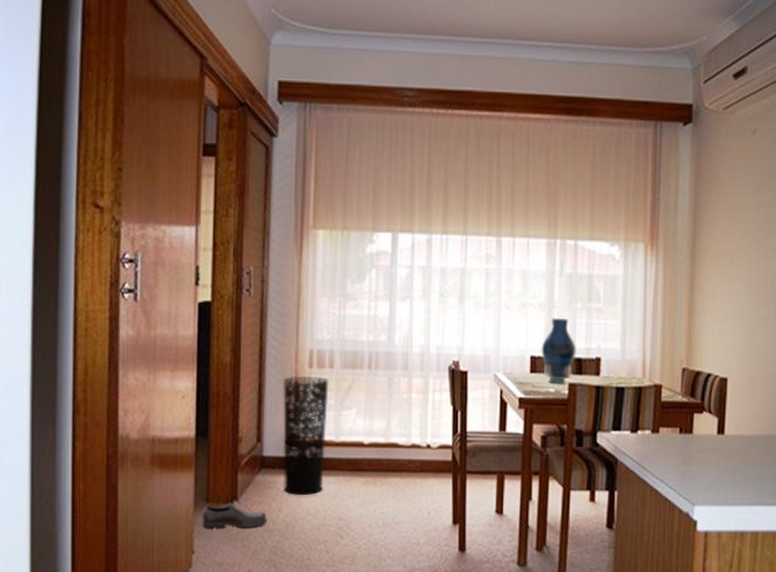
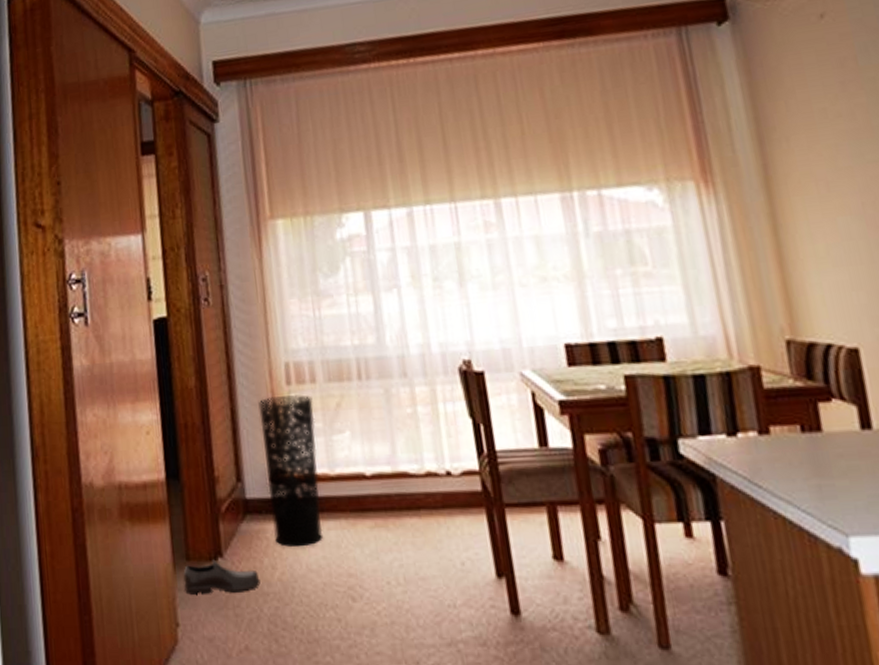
vase: present [541,318,576,383] -> none [576,290,628,377]

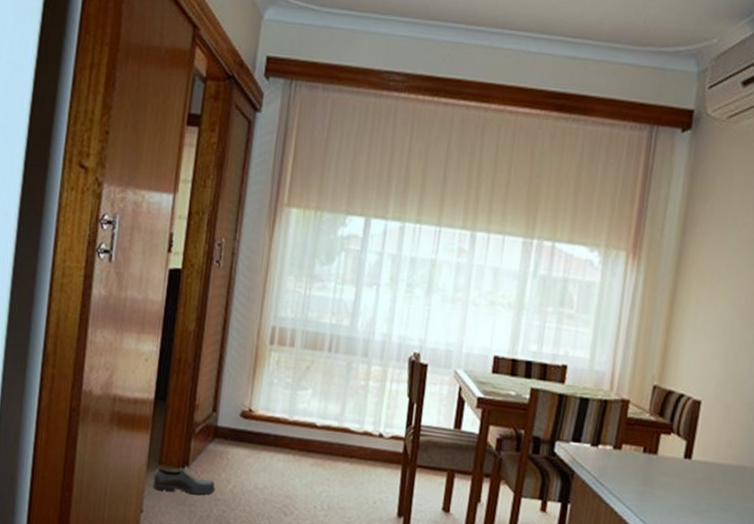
umbrella stand: present [258,395,323,547] -> none [234,350,288,470]

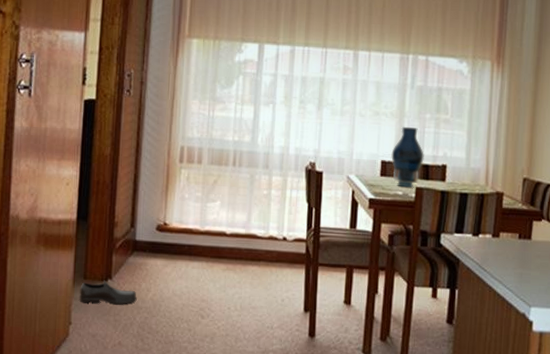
vase: none [505,319,543,387] -> present [391,126,424,187]

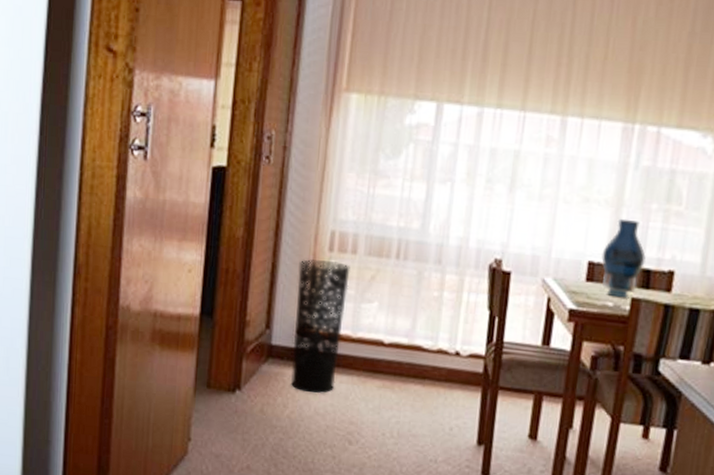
shoe: present [79,280,137,305] -> none [201,391,271,422]
umbrella stand: none [153,170,197,277] -> present [291,259,350,393]

